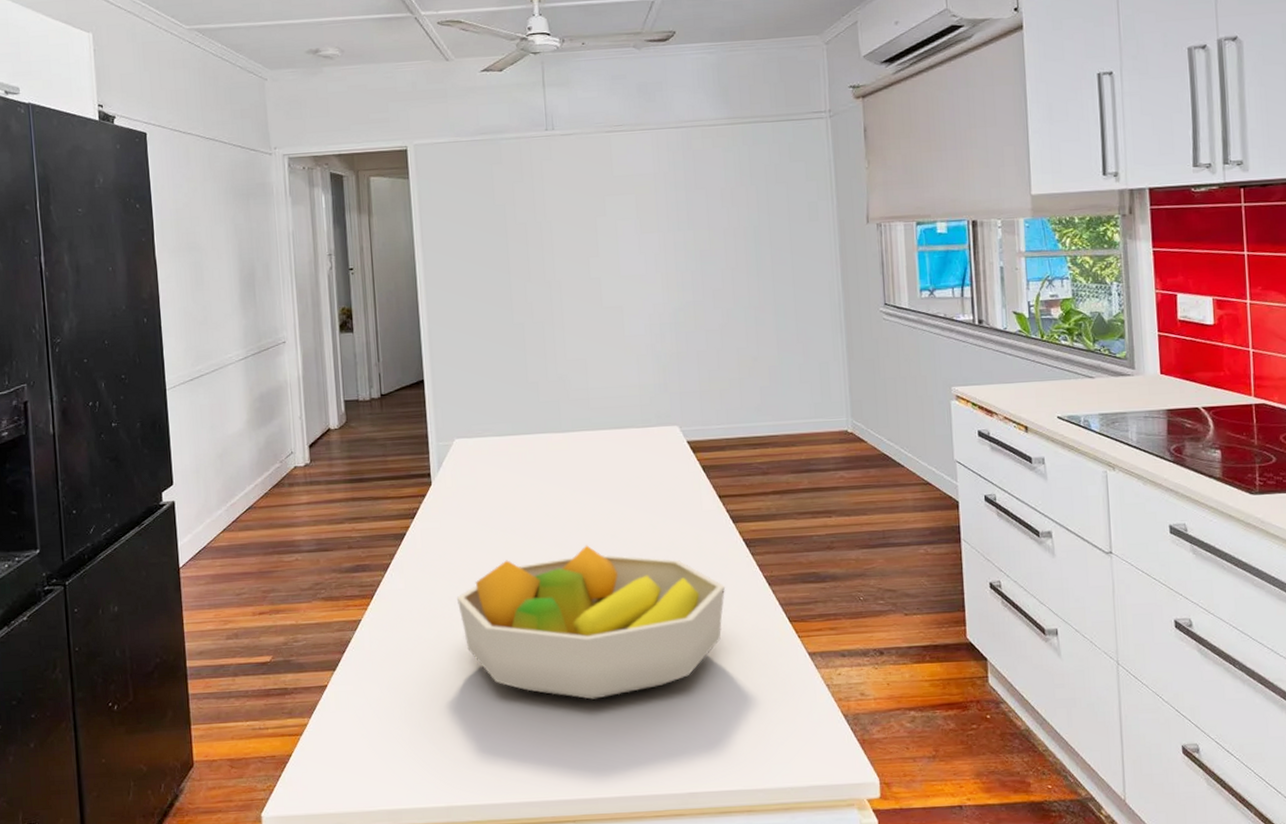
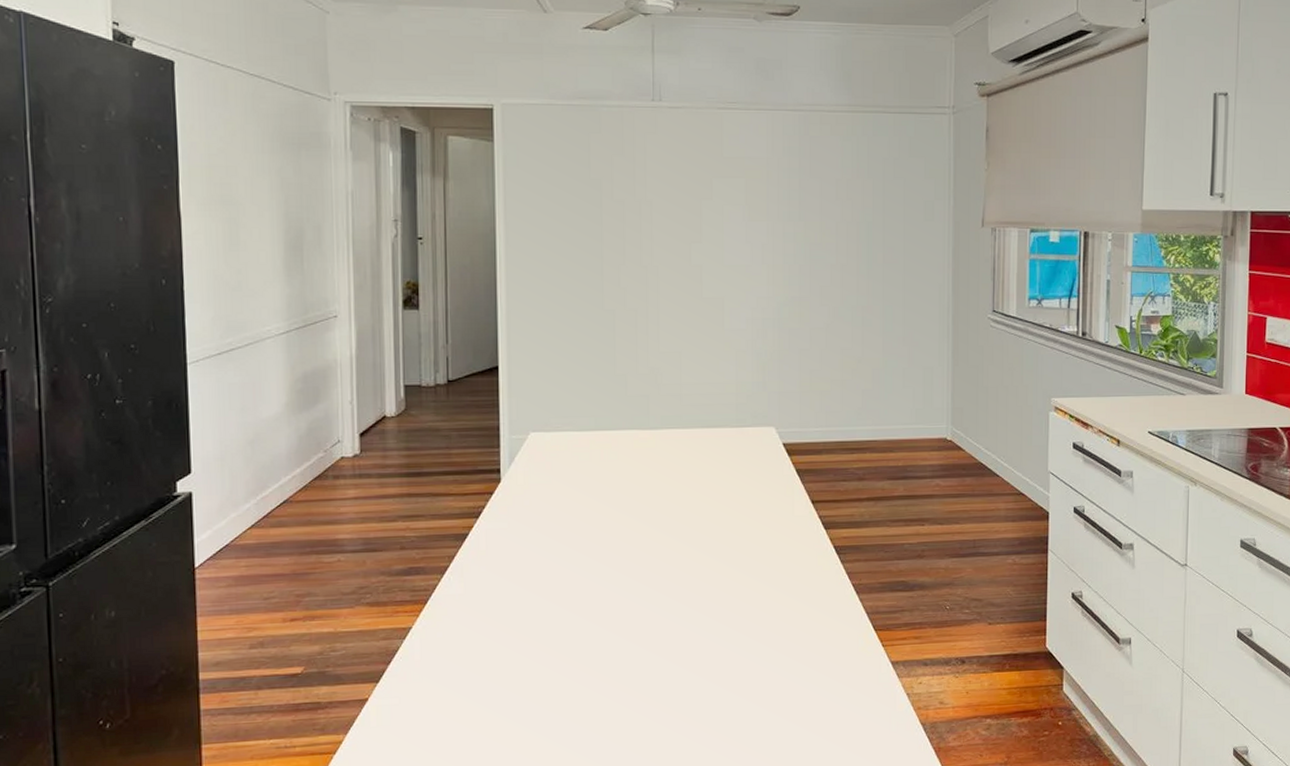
fruit bowl: present [456,545,726,700] -> none [522,549,813,711]

